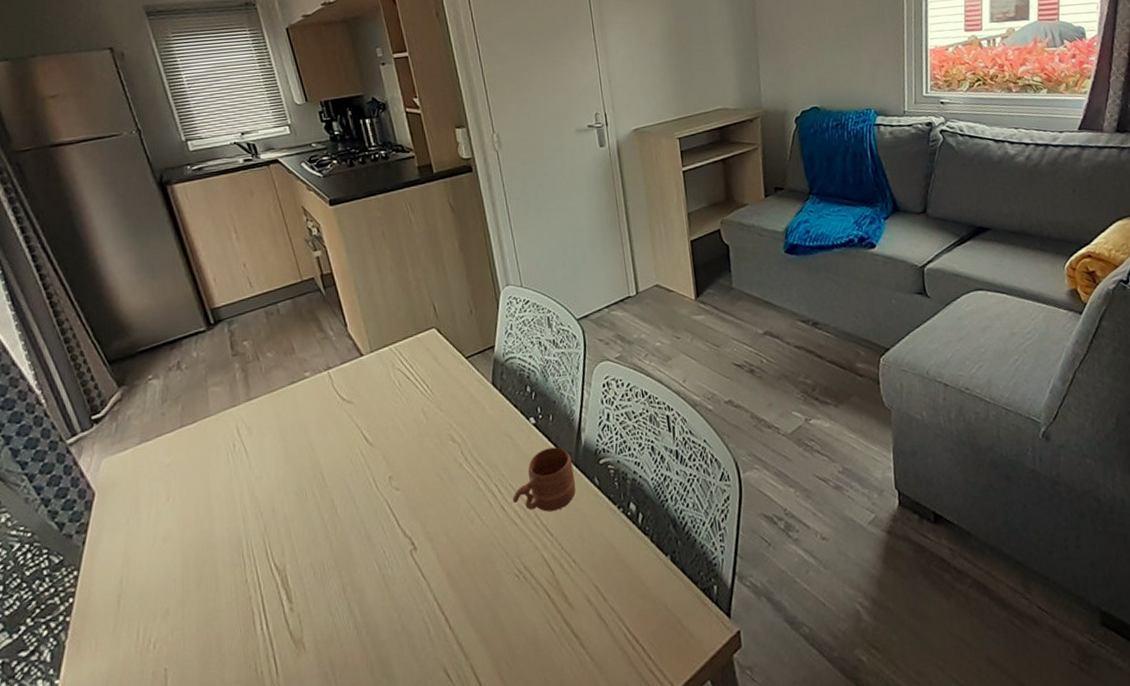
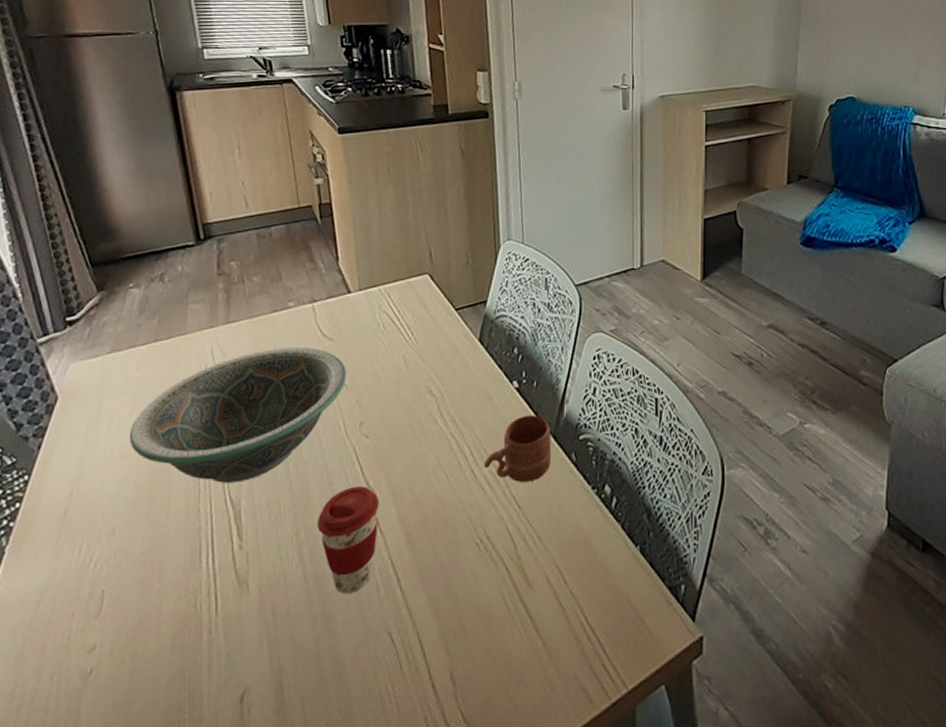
decorative bowl: none [169,412,371,552] -> present [129,348,347,483]
coffee cup: none [361,536,421,640] -> present [317,486,379,595]

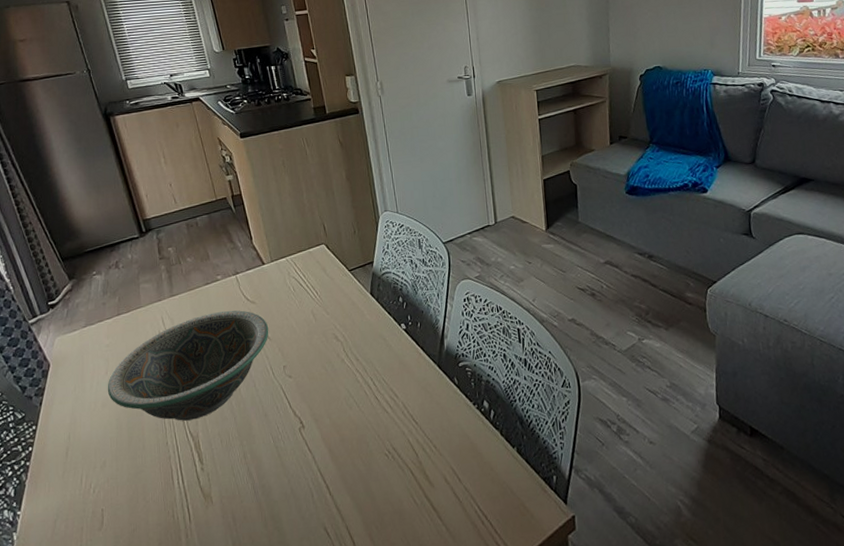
coffee cup: present [317,486,379,595] -> none [259,416,307,501]
mug: present [483,415,552,482] -> none [384,350,439,404]

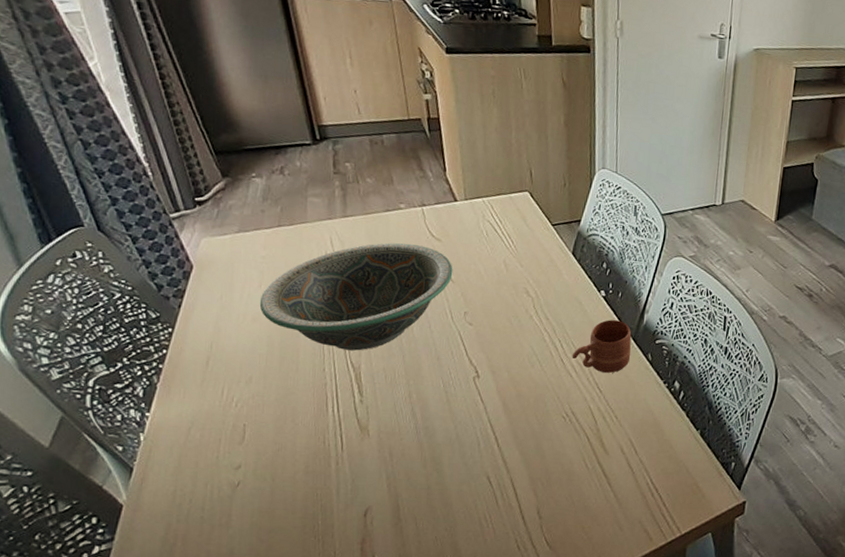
mug: none [384,350,439,404] -> present [572,320,632,373]

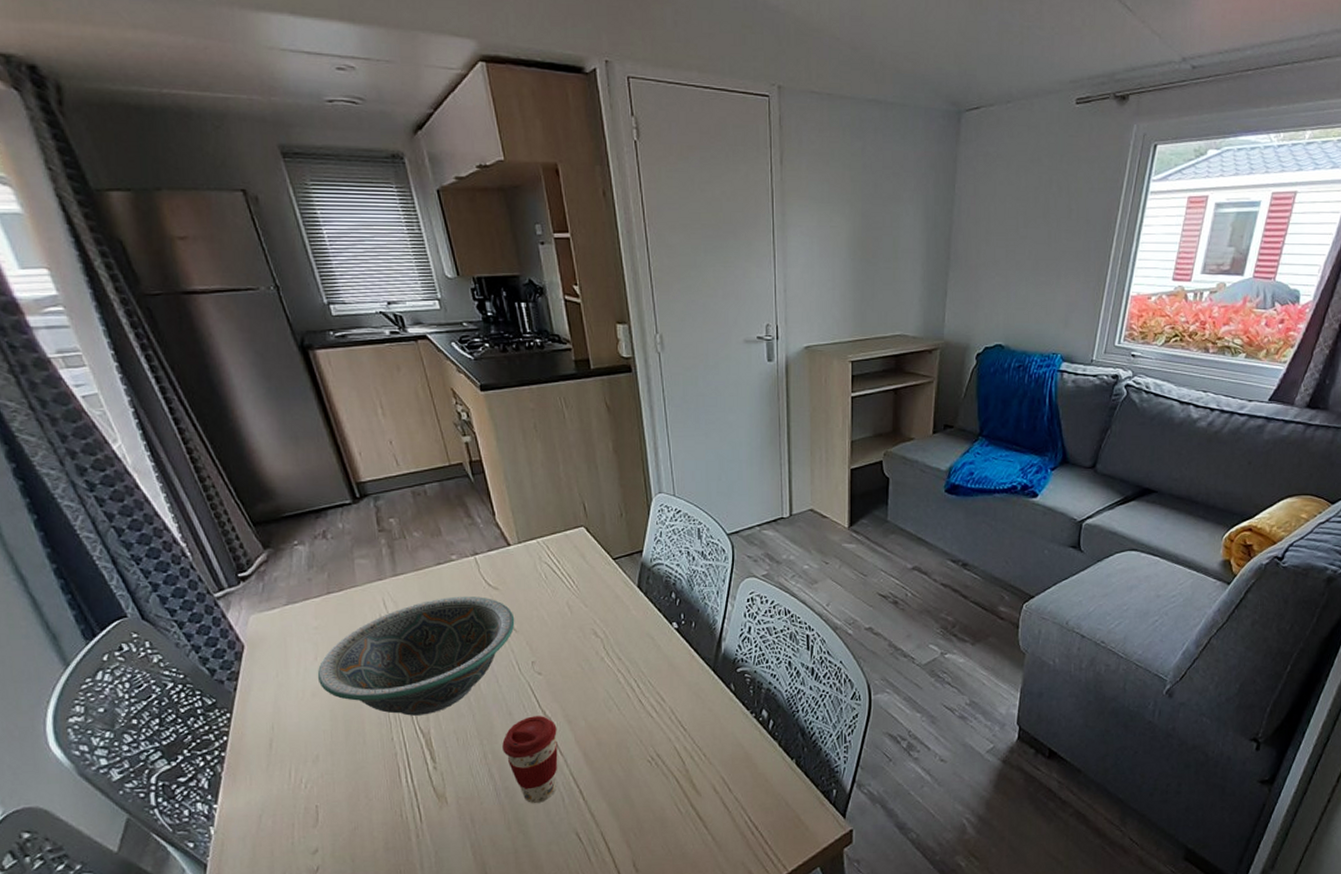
coffee cup: none [427,363,481,446] -> present [502,716,558,804]
mug: present [572,320,632,373] -> none [650,652,712,709]

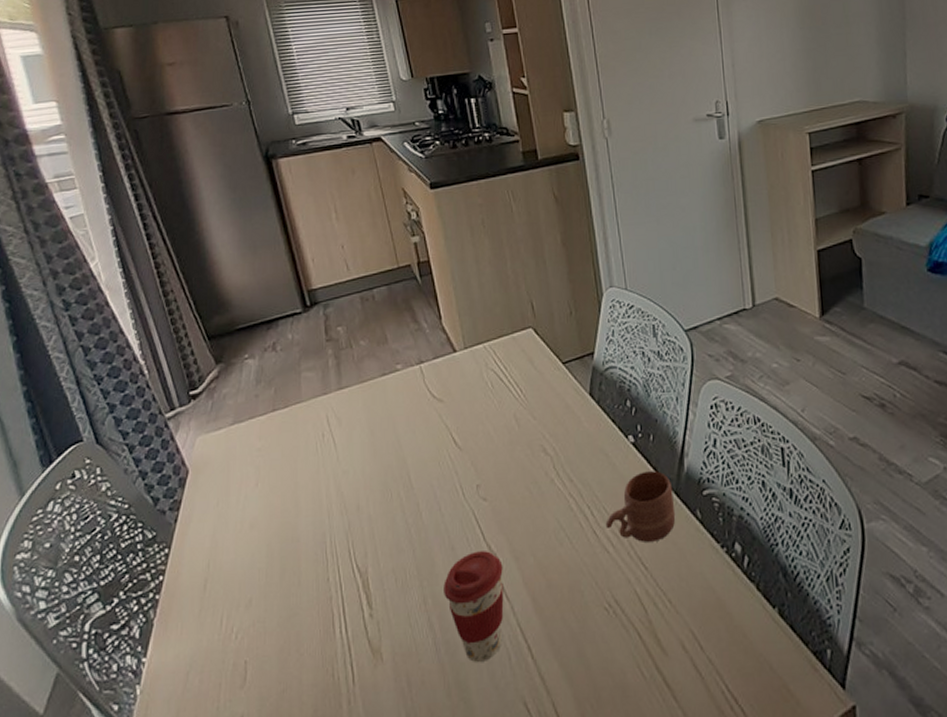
decorative bowl: present [317,596,515,716] -> none [257,410,460,551]
mug: none [650,652,712,709] -> present [605,471,676,542]

